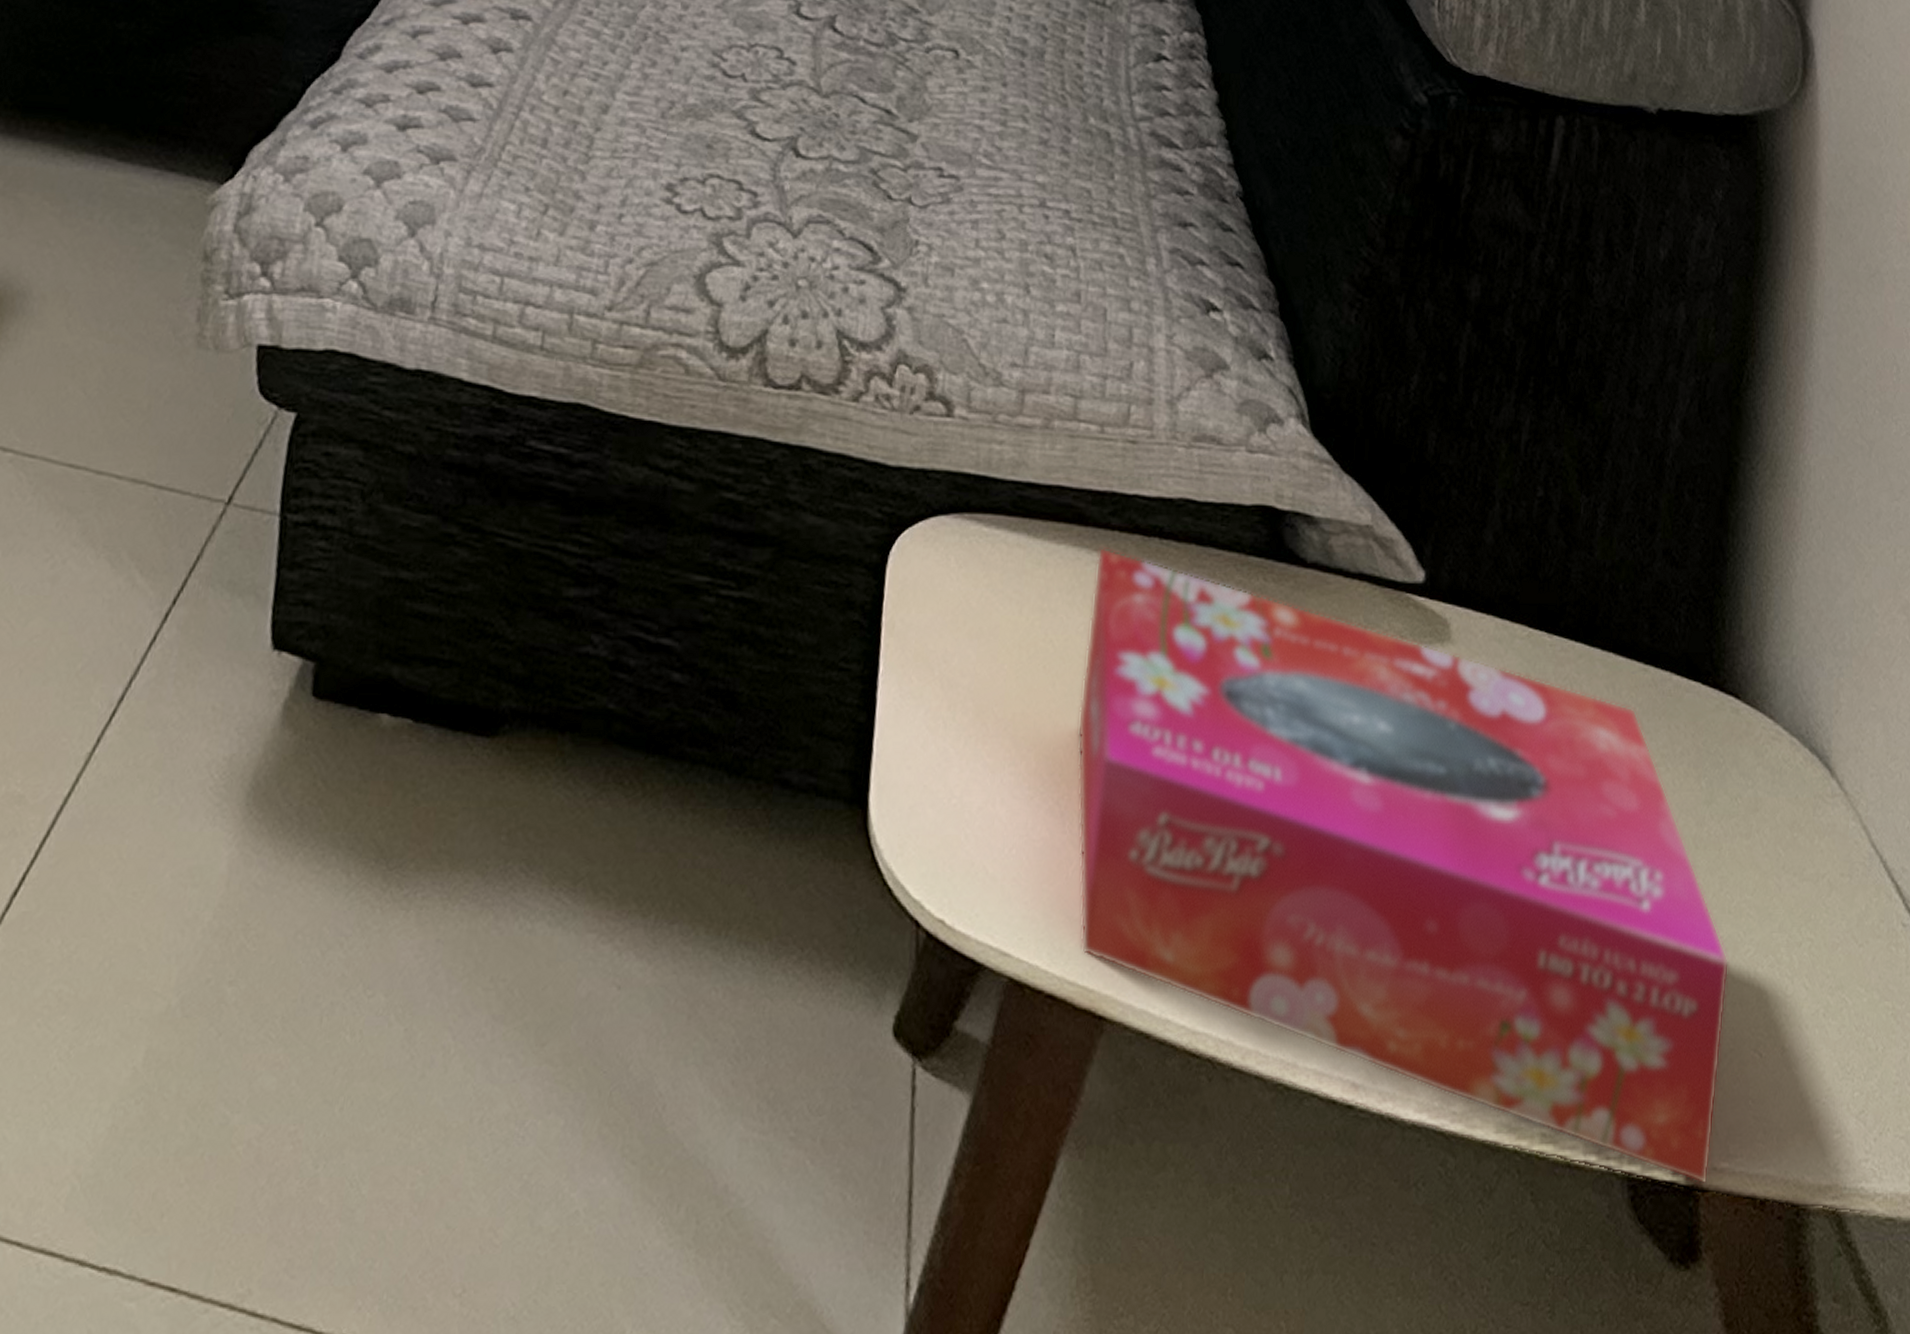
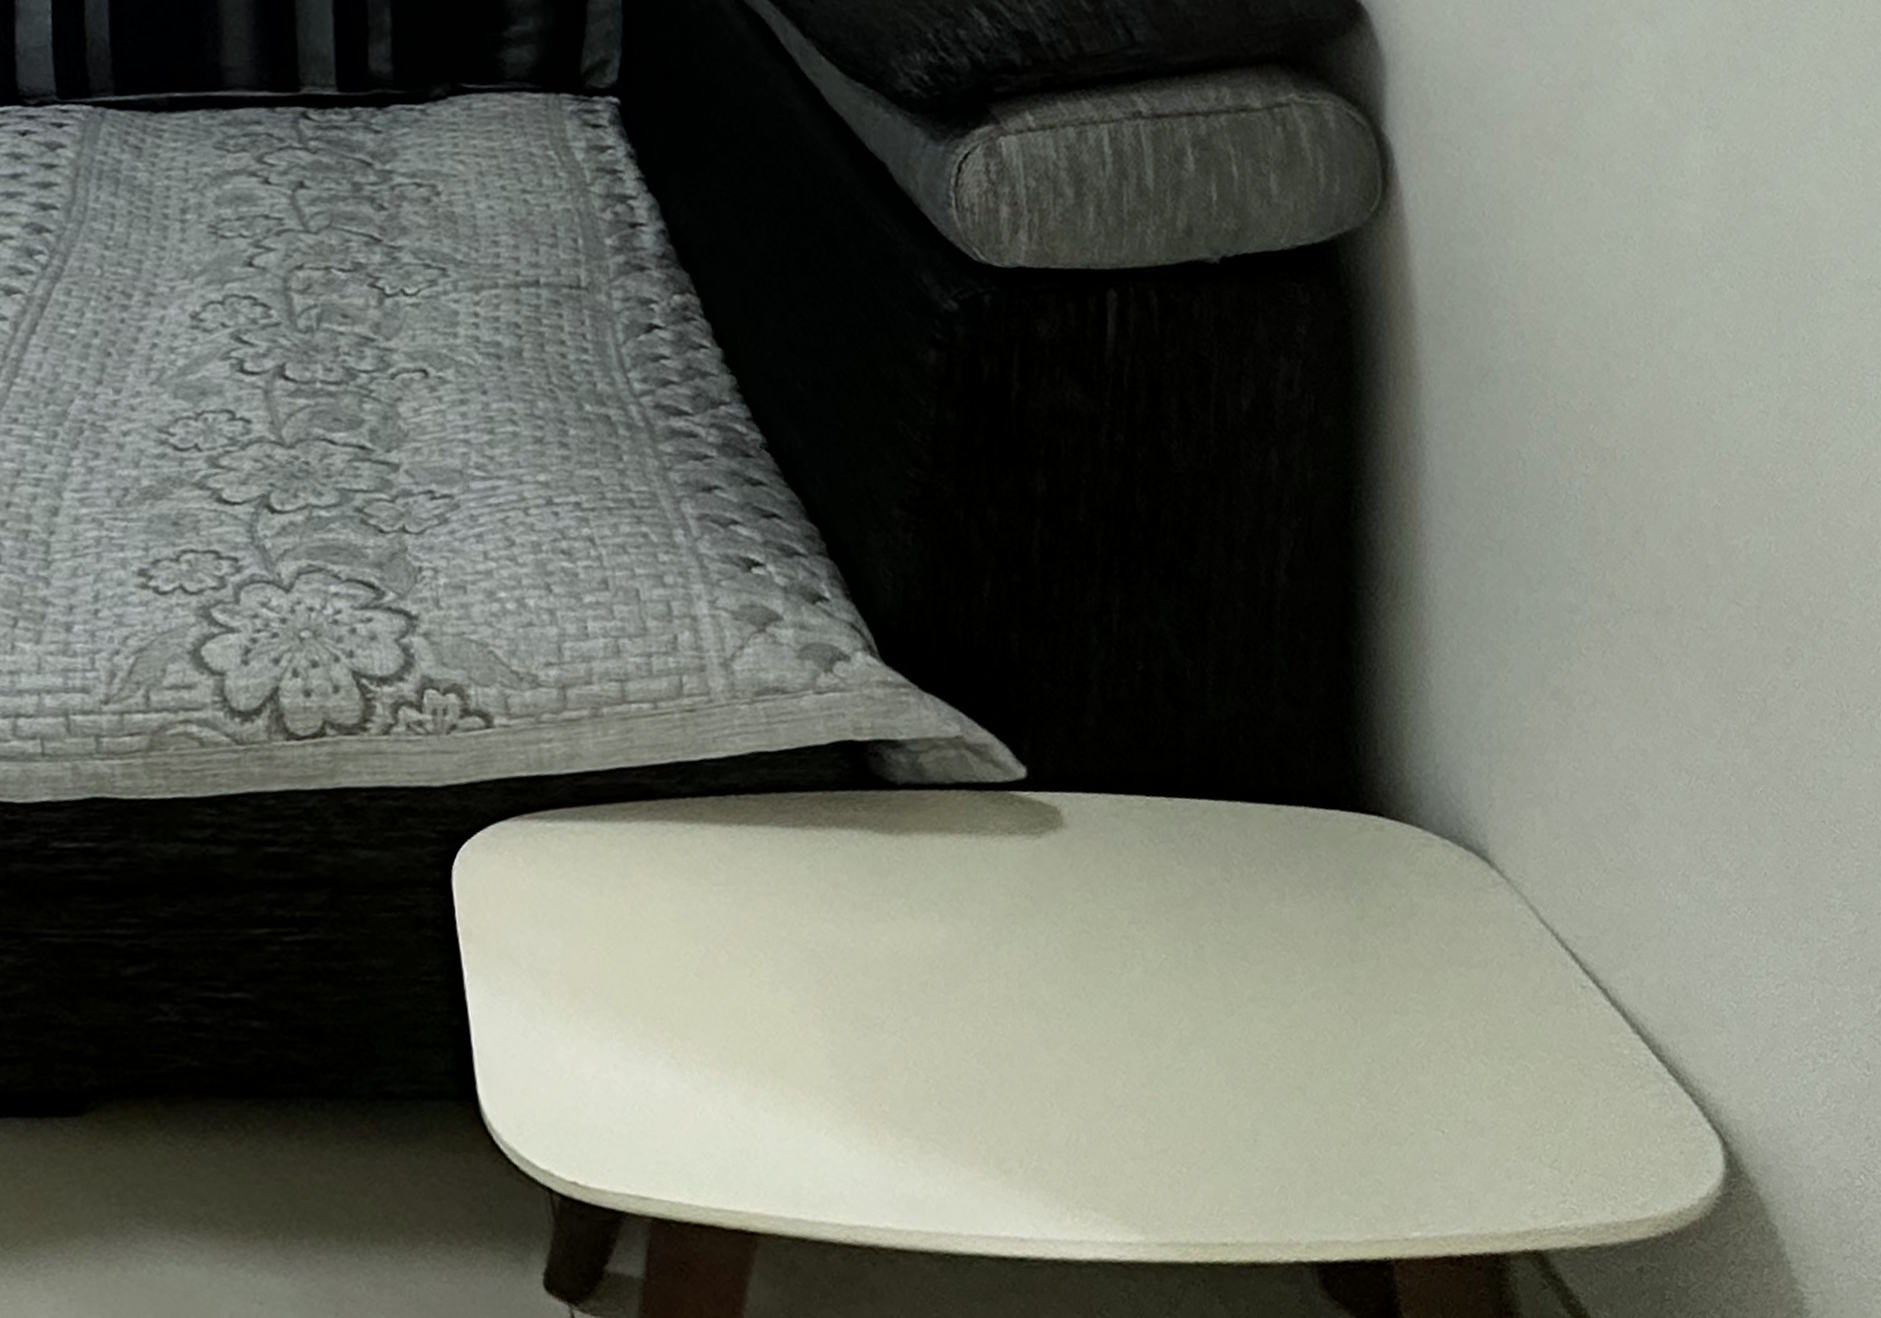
tissue box: present [1077,548,1730,1185] -> none [672,815,1402,1256]

